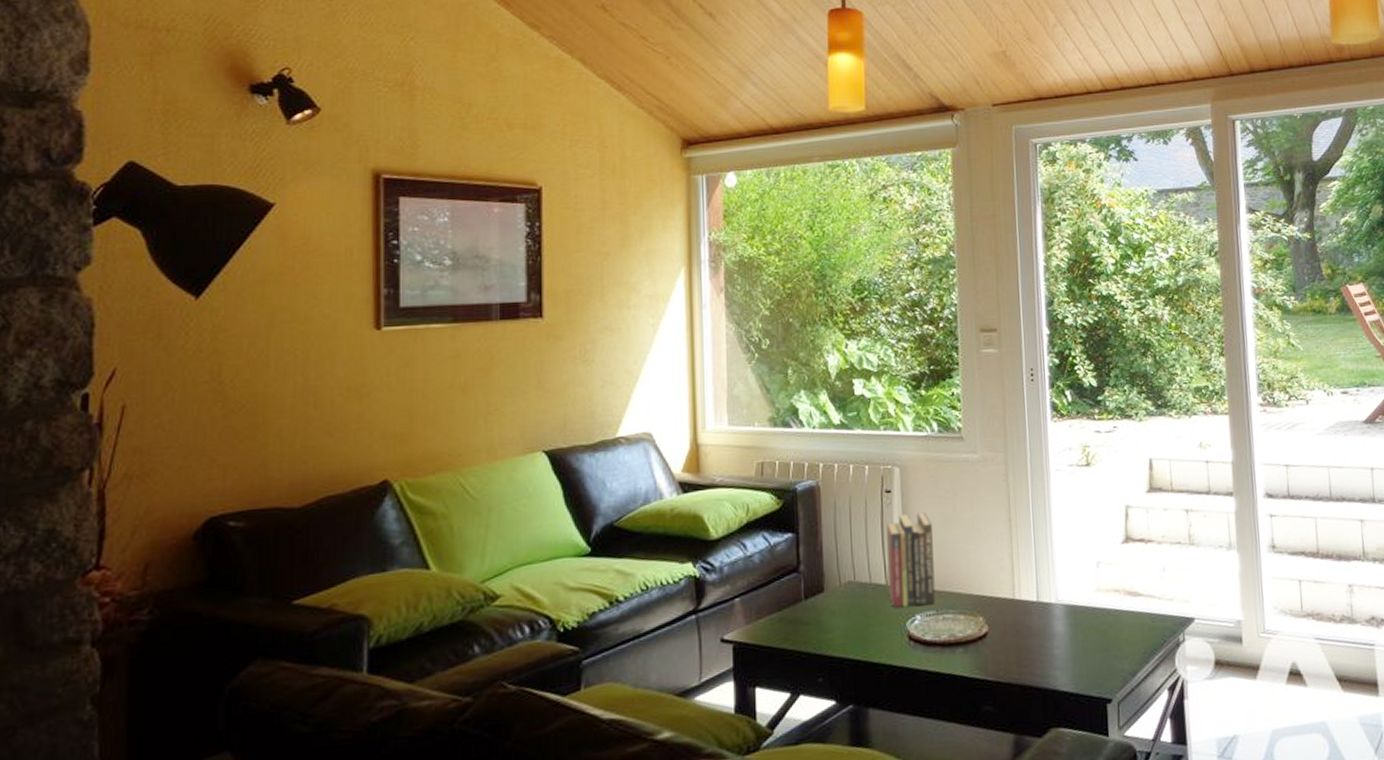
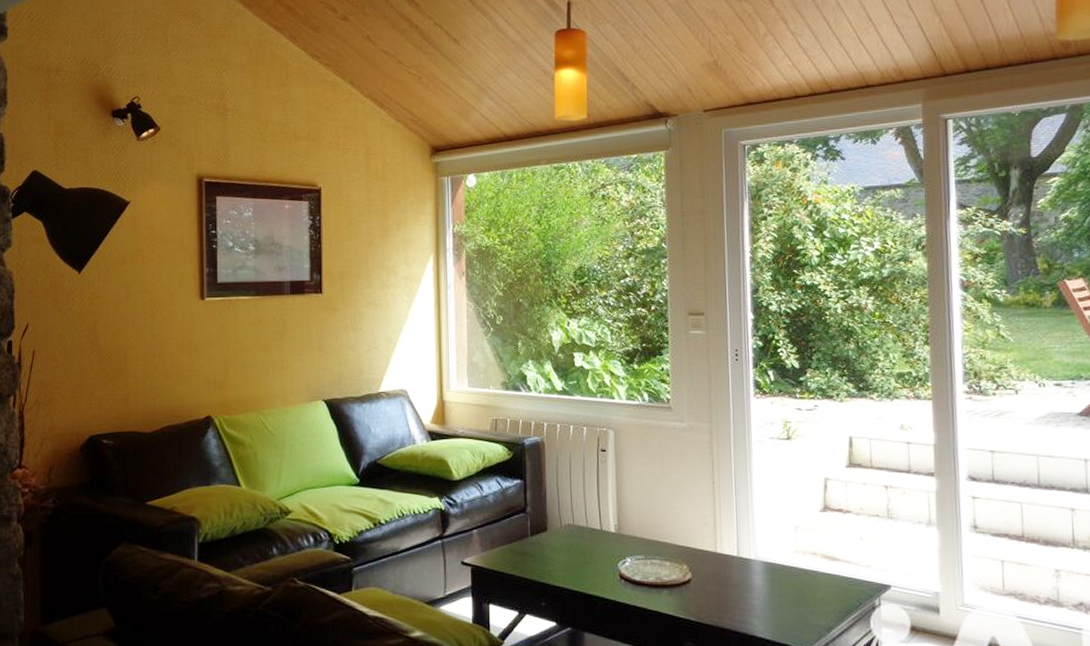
books: present [886,512,936,608] -> none [601,470,644,550]

